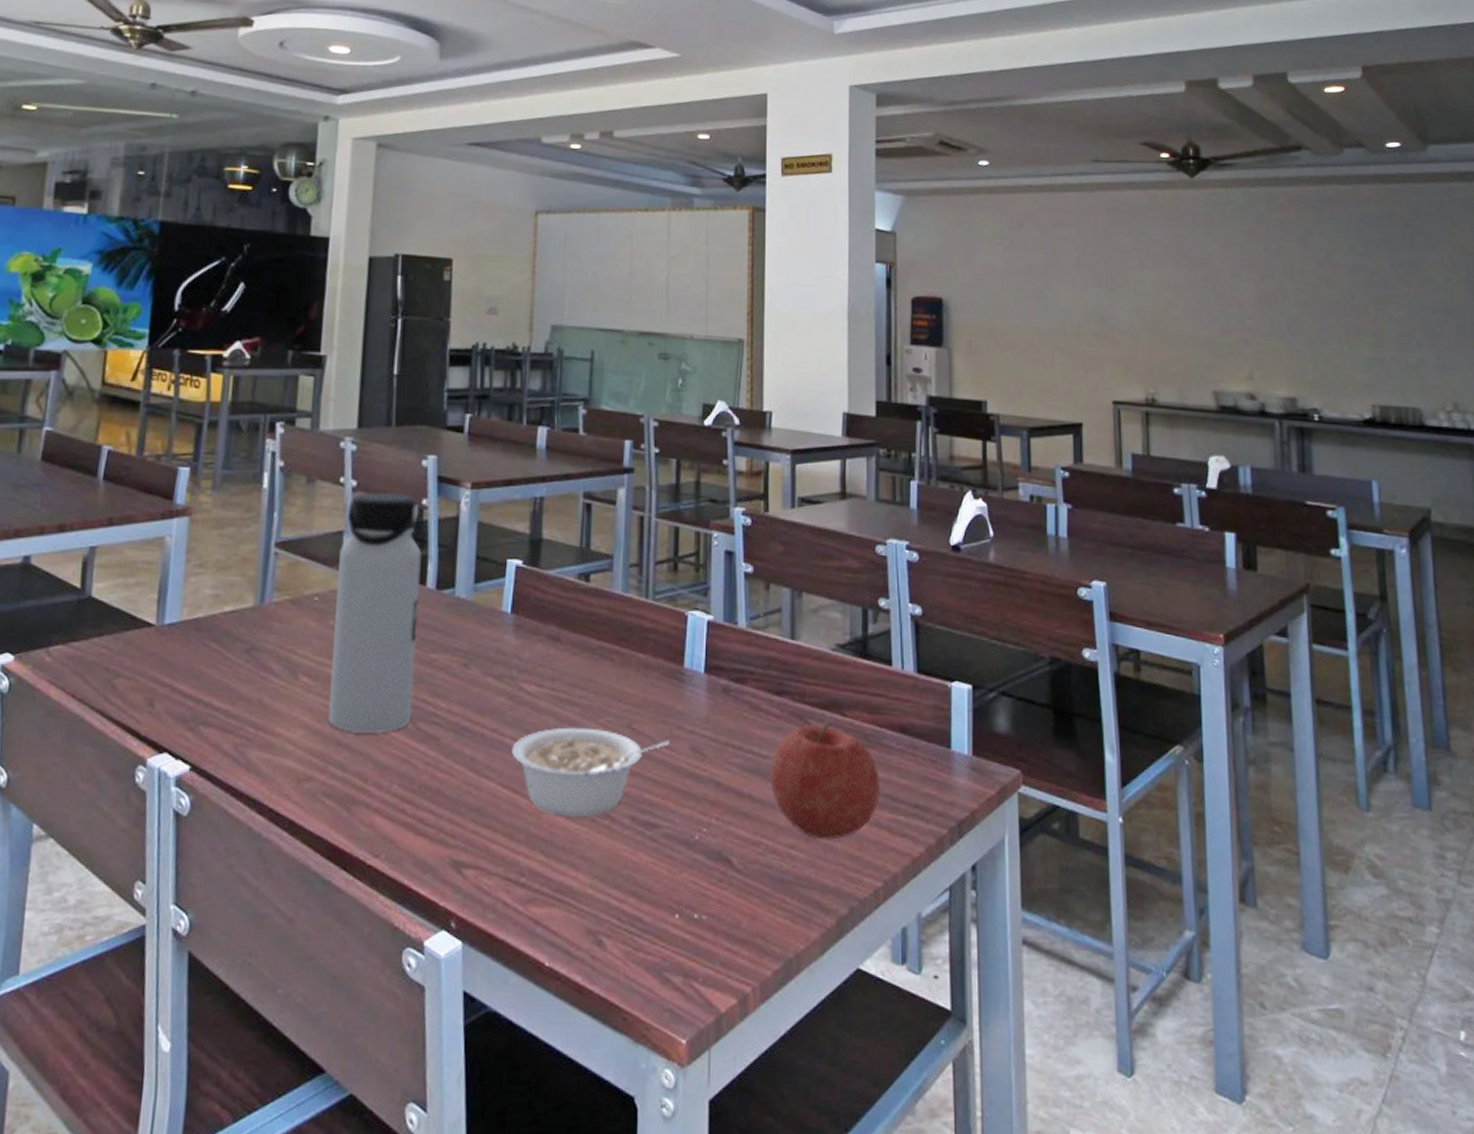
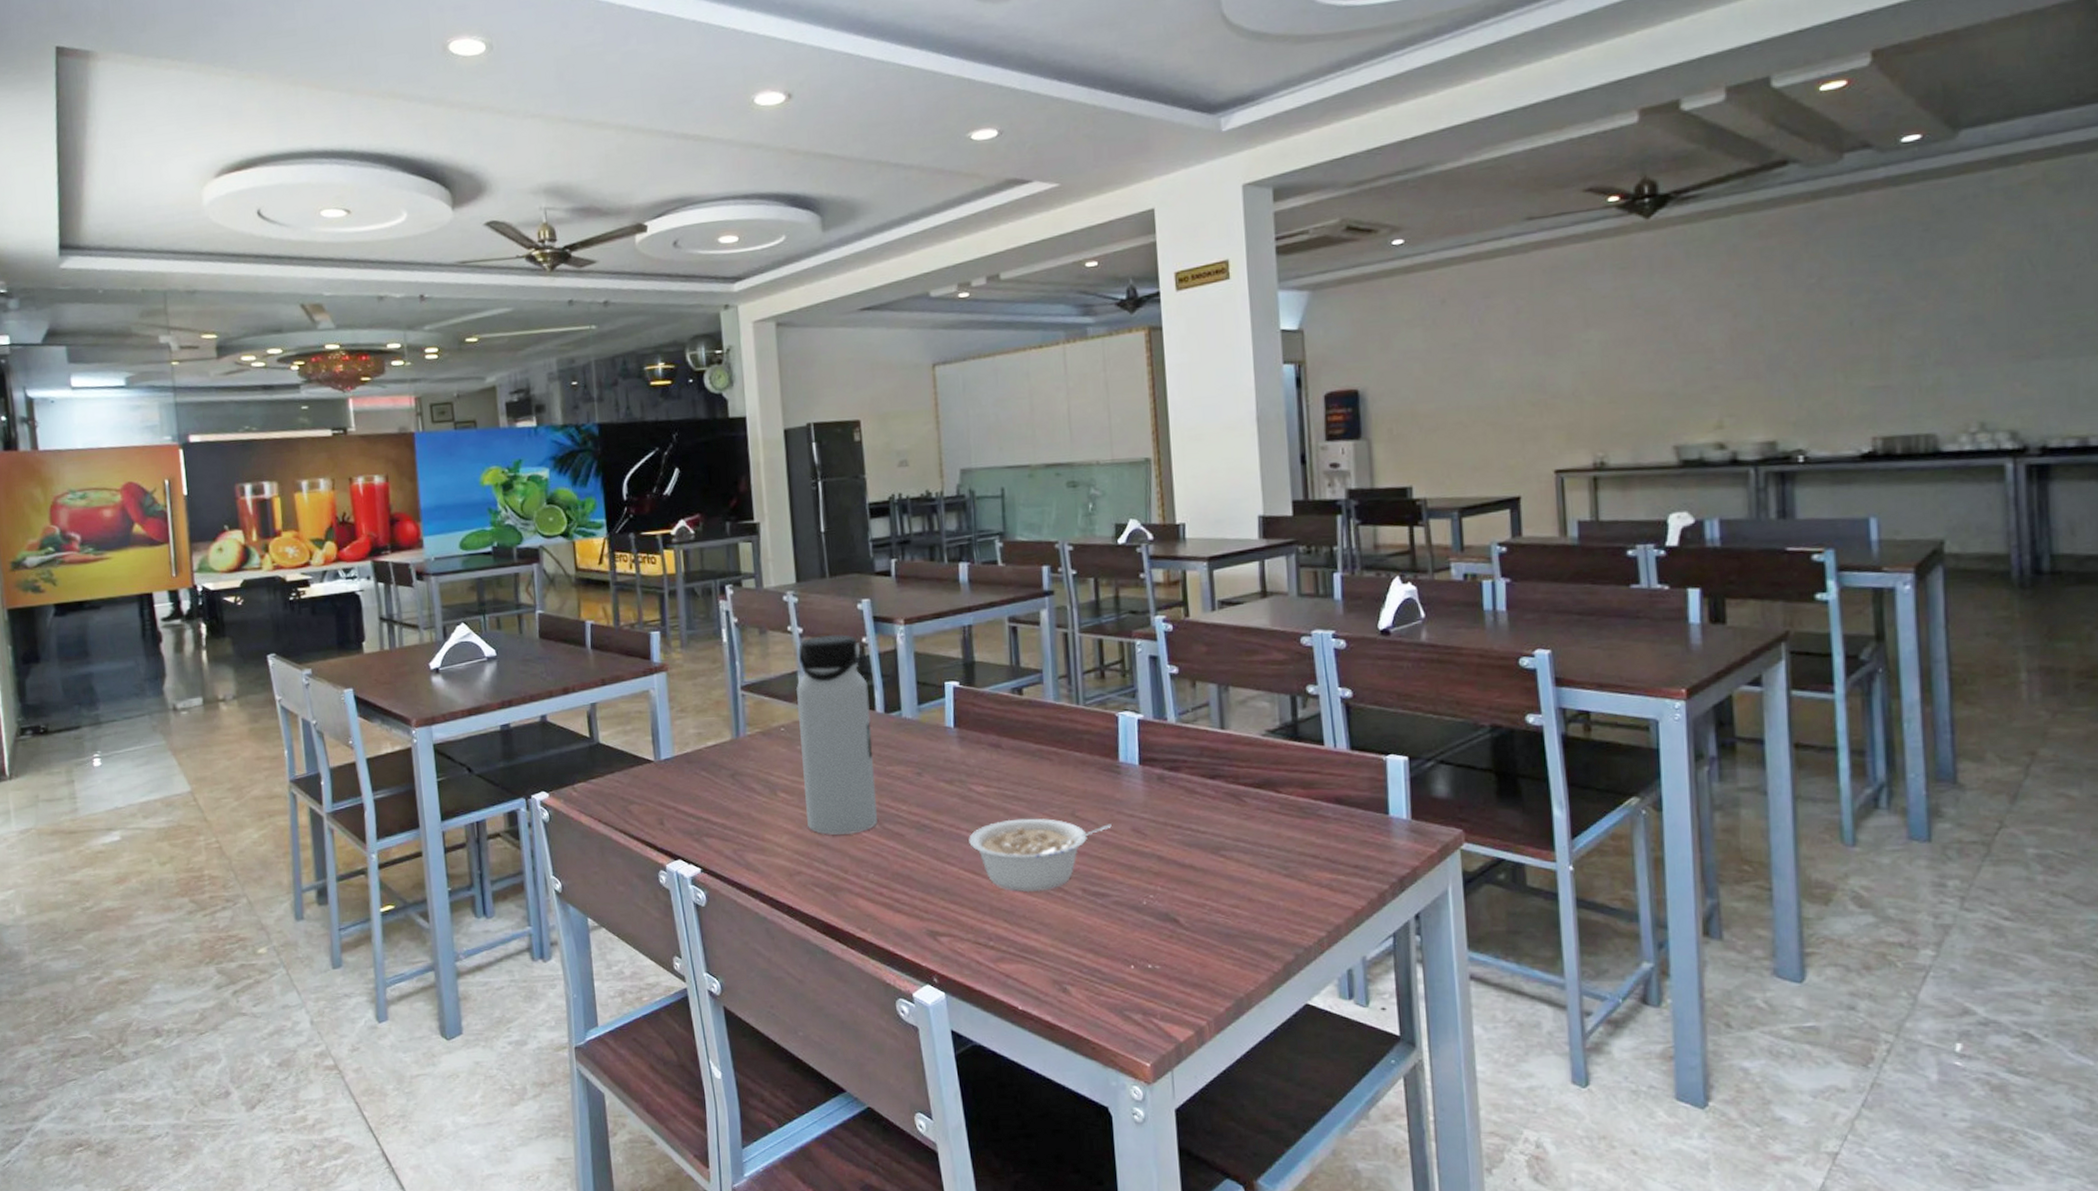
fruit: present [769,719,880,840] -> none [1208,797,1319,899]

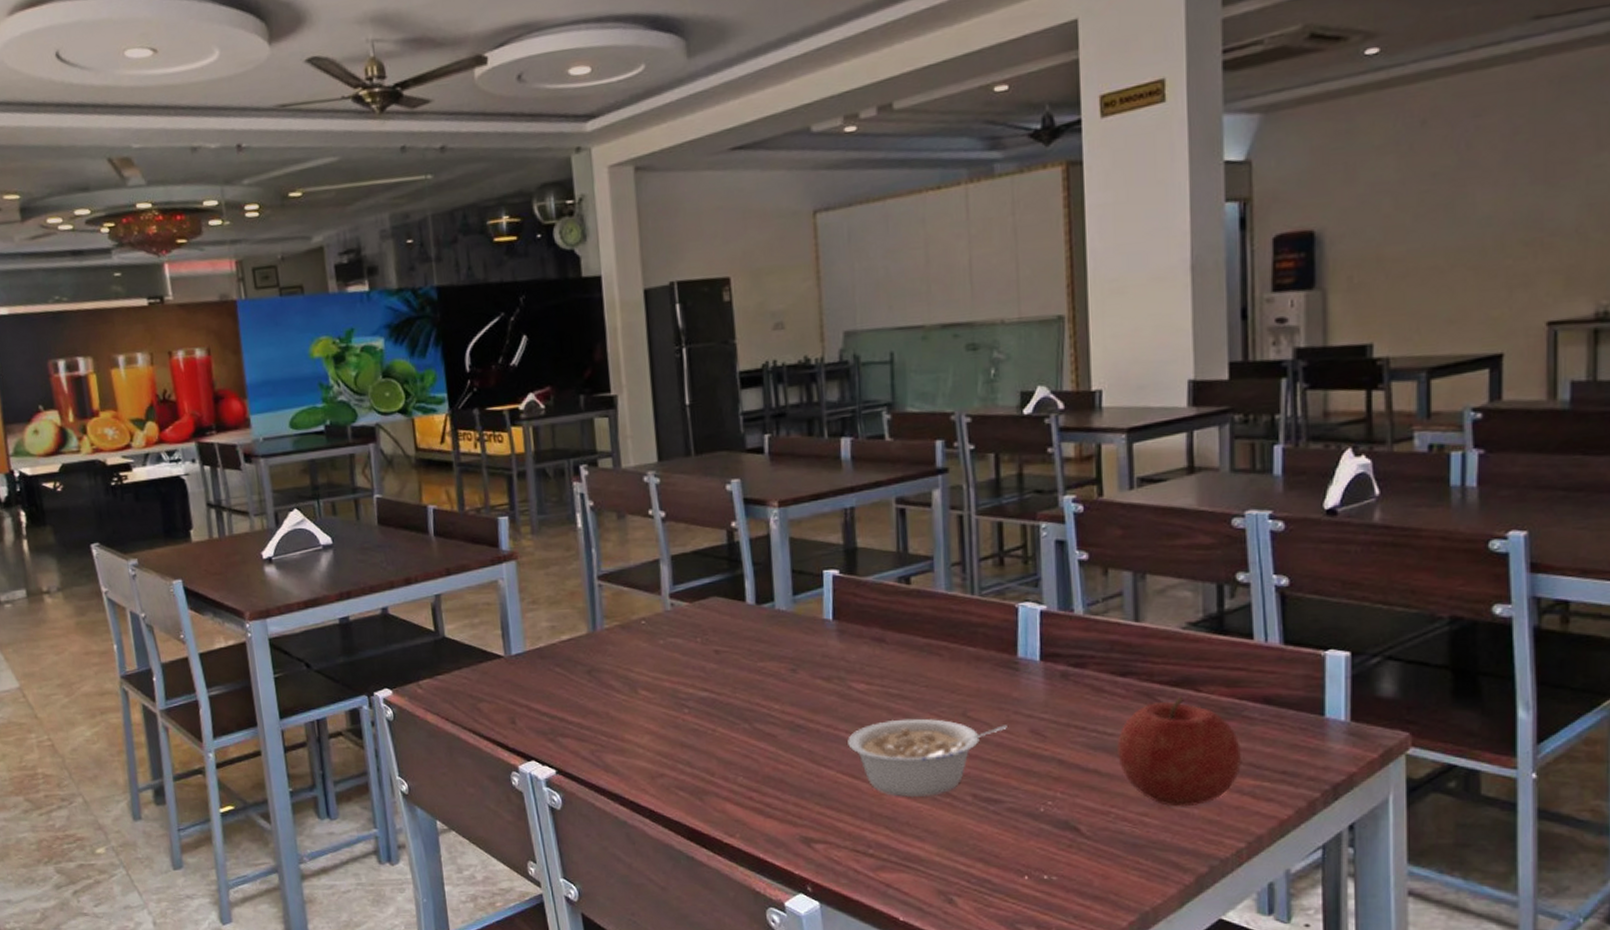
water bottle: present [795,634,877,835] -> none [657,518,747,735]
fruit: none [1208,797,1319,899] -> present [1116,696,1241,807]

